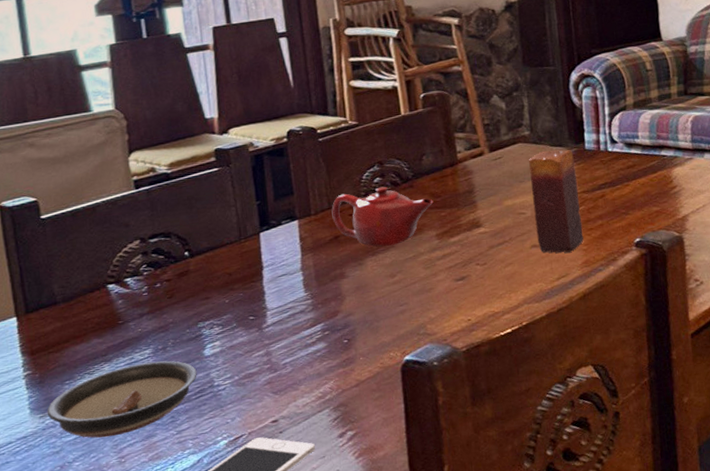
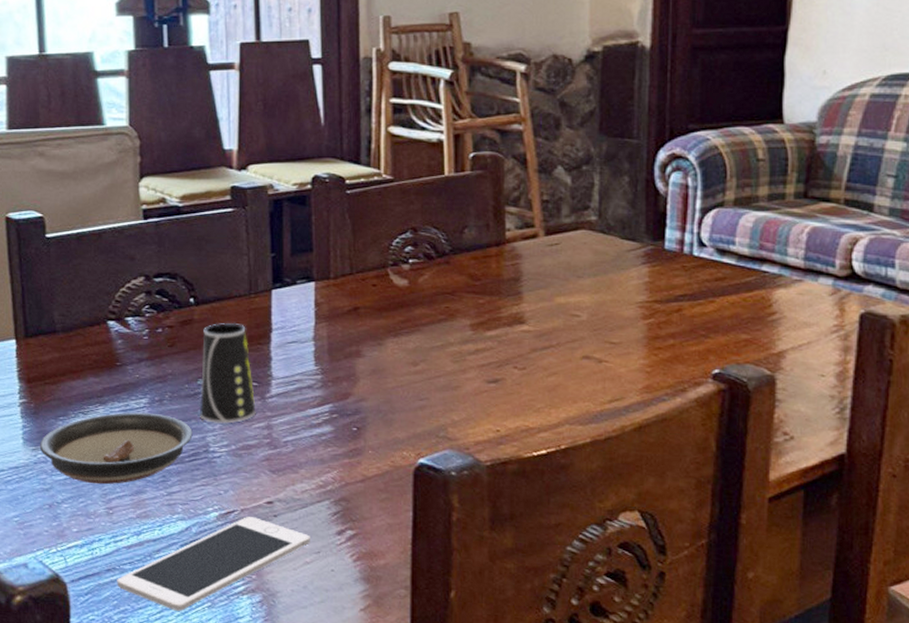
cup: none [199,266,255,360] -> present [200,322,256,424]
teapot: present [331,186,434,247] -> none [353,258,471,328]
candle: present [529,149,584,253] -> none [591,243,649,372]

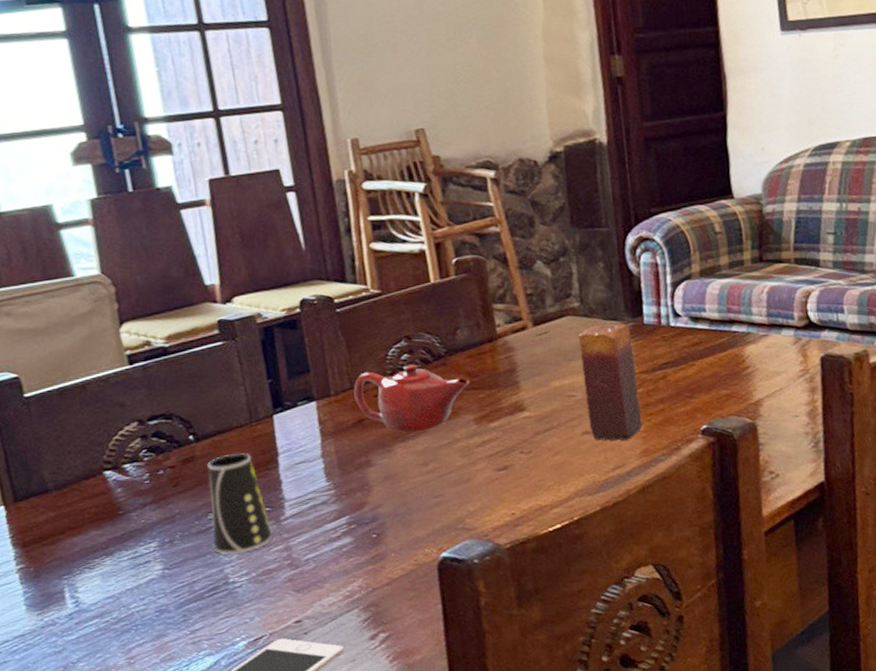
saucer: present [39,412,193,485] -> none [44,555,210,638]
teapot: none [353,258,471,328] -> present [354,364,470,432]
candle: none [591,243,649,372] -> present [579,323,643,441]

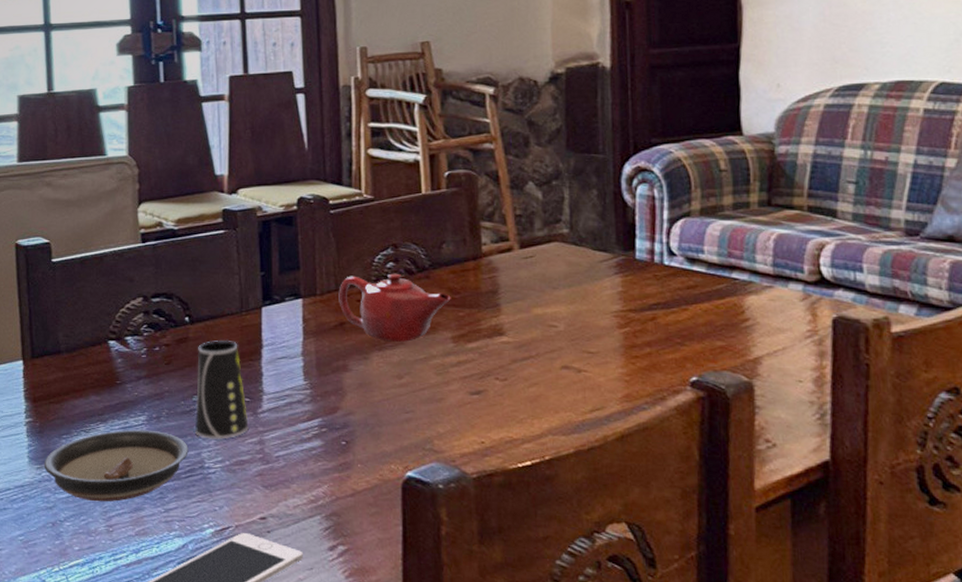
saucer: none [44,555,210,638] -> present [44,429,189,502]
candle: present [579,323,643,441] -> none [566,255,626,381]

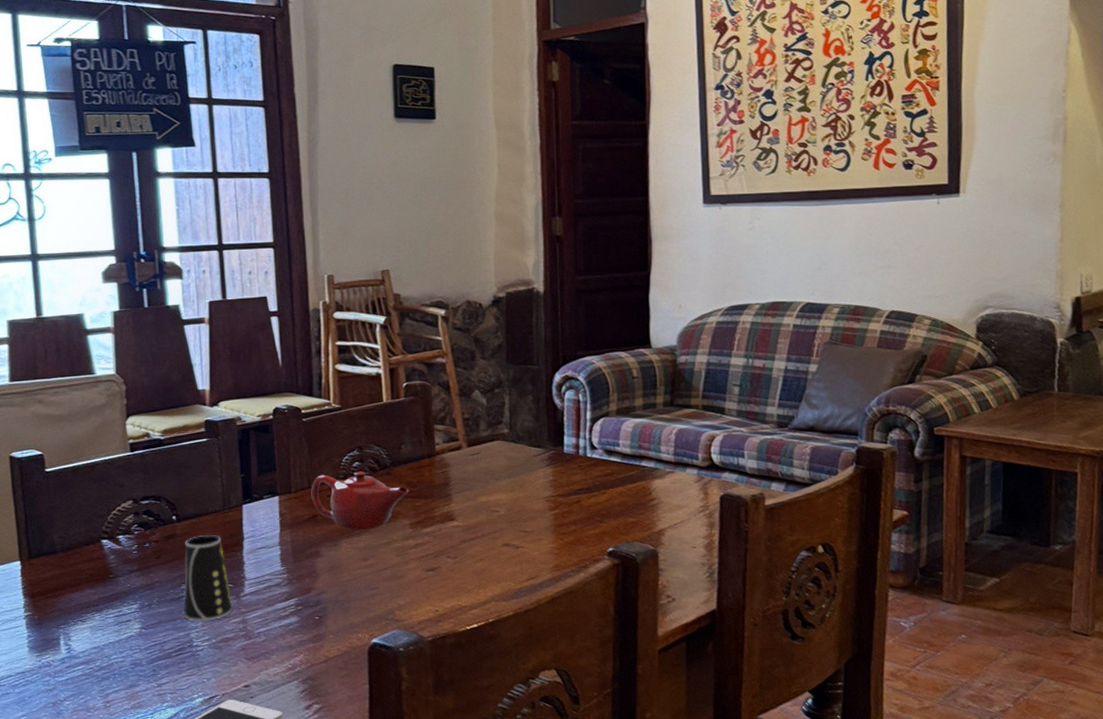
saucer: present [44,429,189,502] -> none [43,616,178,682]

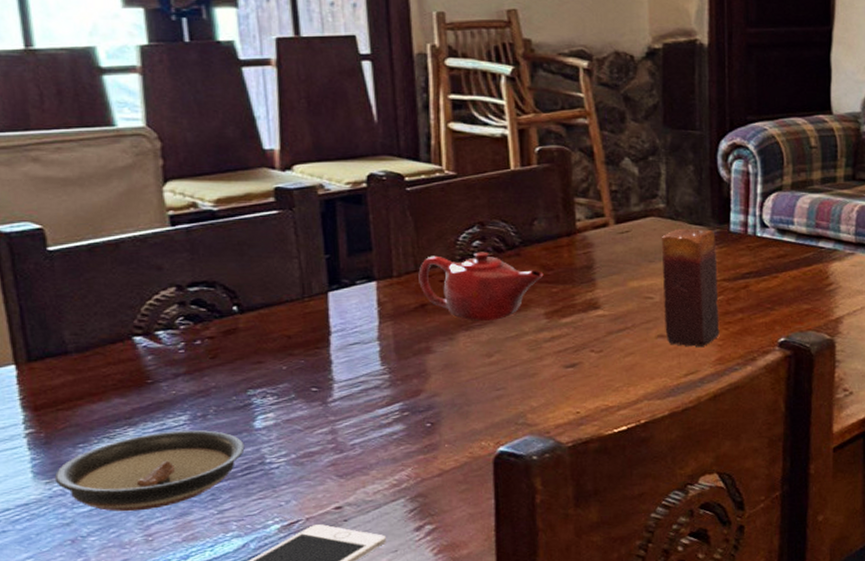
saucer: none [43,616,178,682] -> present [54,429,245,512]
cup: present [183,534,233,621] -> none [250,328,318,434]
candle: none [506,450,556,555] -> present [662,228,720,347]

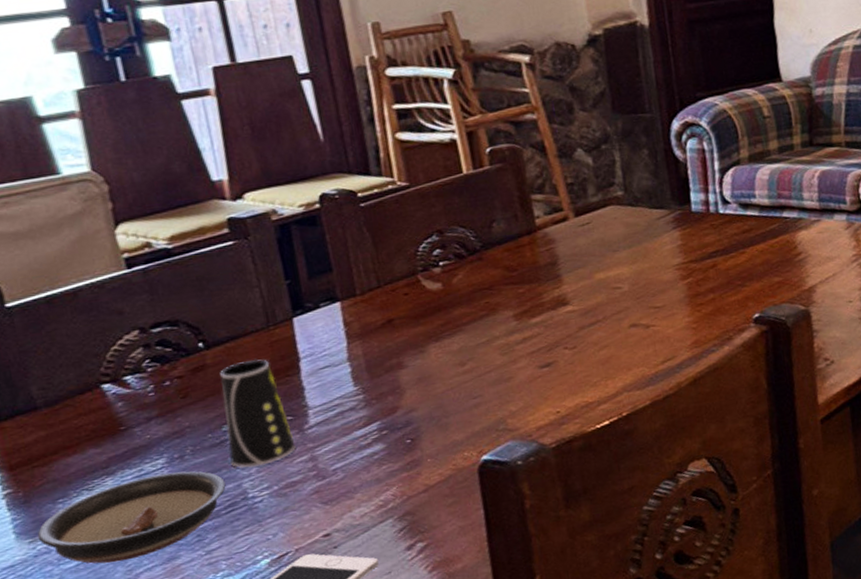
cup: none [250,328,318,434] -> present [220,359,296,468]
teapot: present [418,251,544,321] -> none [382,259,509,331]
candle: present [662,228,720,347] -> none [624,212,693,333]

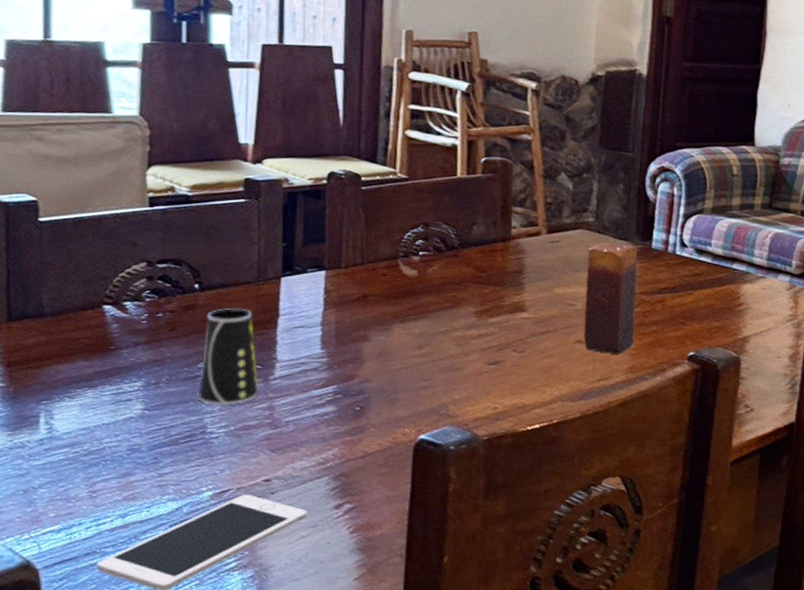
saucer: present [37,471,226,564] -> none [16,395,190,468]
candle: none [624,212,693,333] -> present [583,242,638,354]

